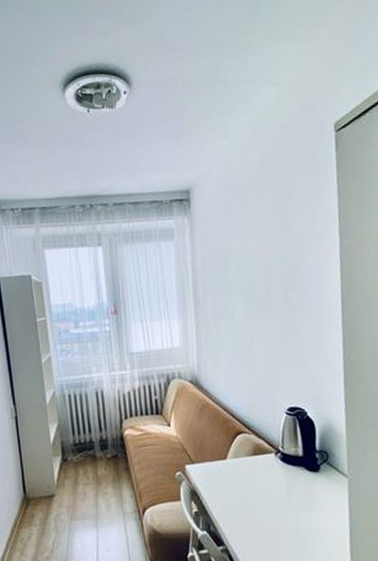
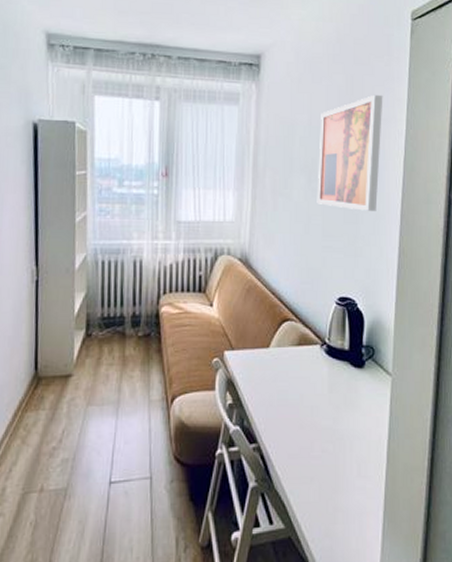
wall art: none [253,210,318,324] -> present [317,94,383,211]

